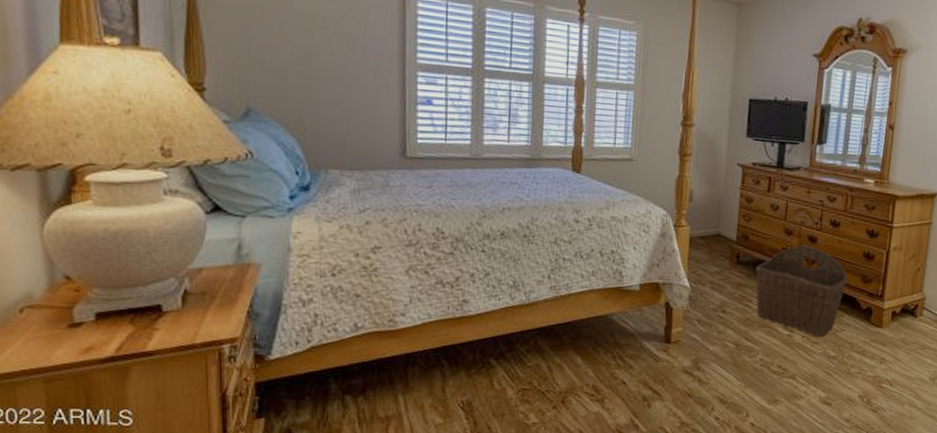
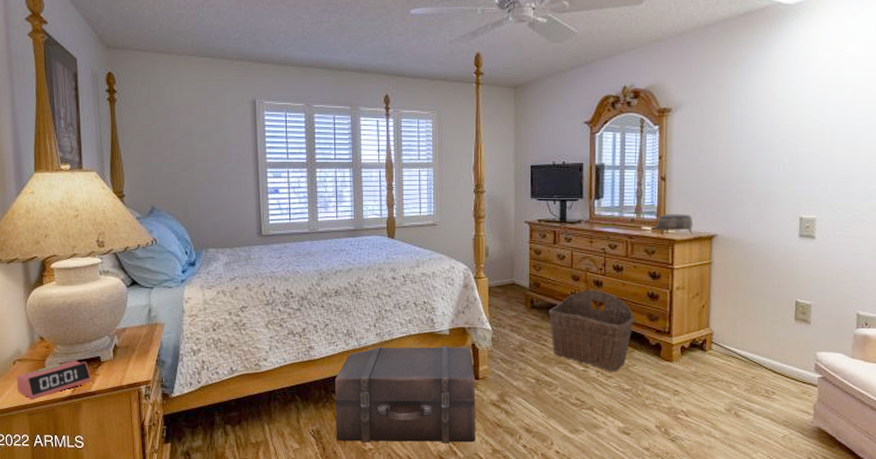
alarm clock: none [26,308,148,363] -> present [17,359,92,401]
suitcase: none [491,301,667,416] -> present [334,345,476,443]
jewelry box: none [875,167,918,190] -> present [653,214,693,235]

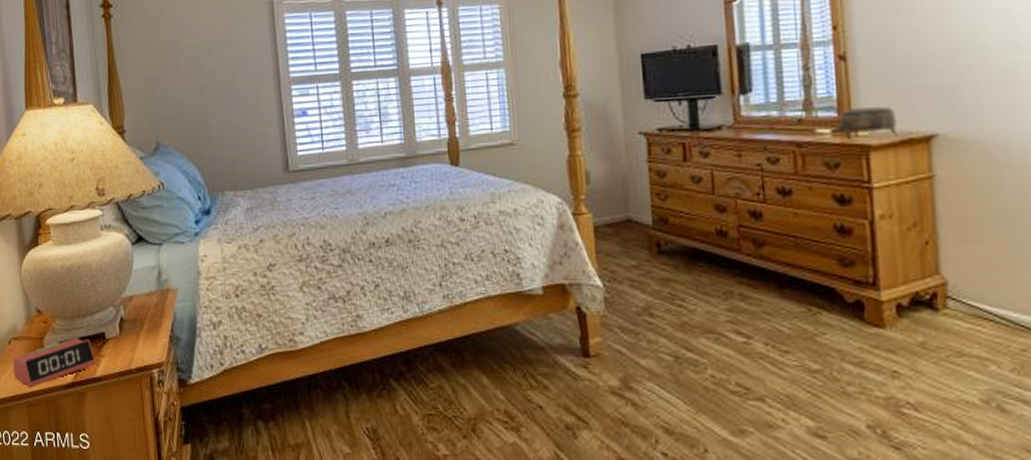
suitcase: present [334,345,476,443] -> none [391,310,592,449]
wicker basket: present [549,289,634,371] -> none [685,223,817,343]

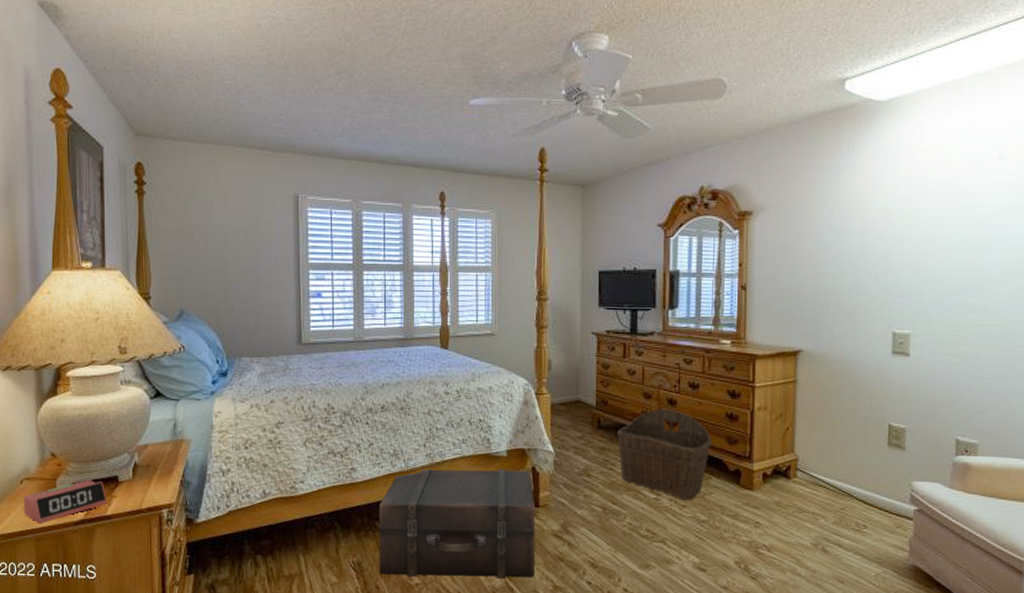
suitcase: none [391,310,592,449] -> present [378,468,536,579]
wicker basket: none [685,223,817,343] -> present [617,408,712,500]
jewelry box: present [833,106,898,139] -> none [732,327,777,349]

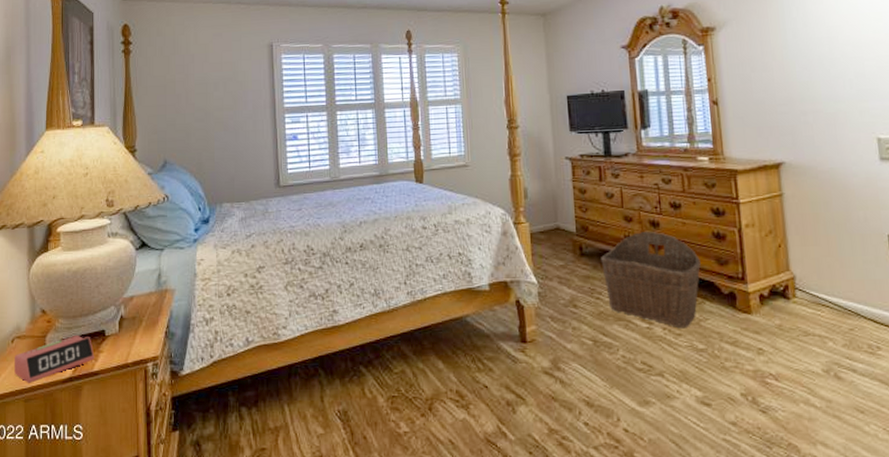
suitcase: present [378,468,536,579] -> none [362,303,528,425]

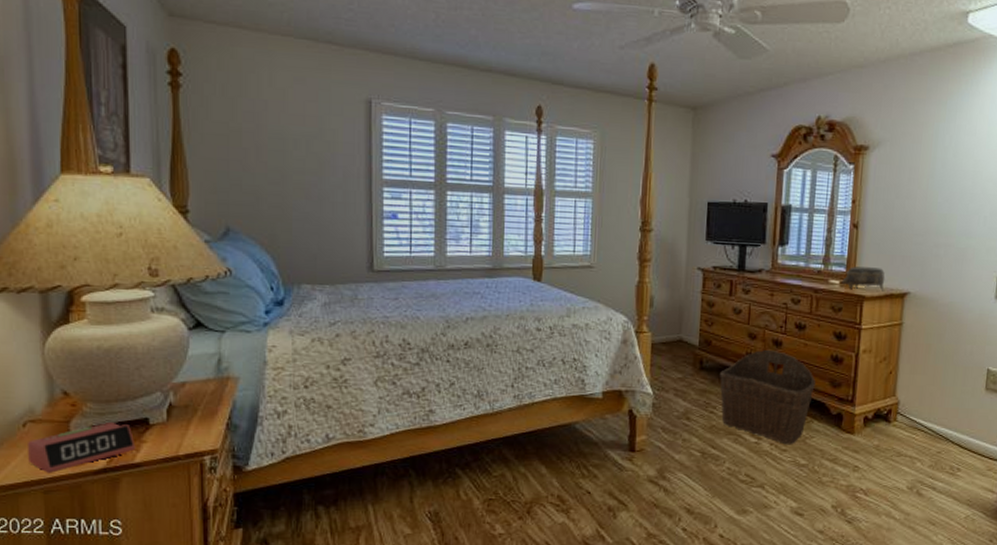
jewelry box: none [710,140,756,165] -> present [841,266,885,290]

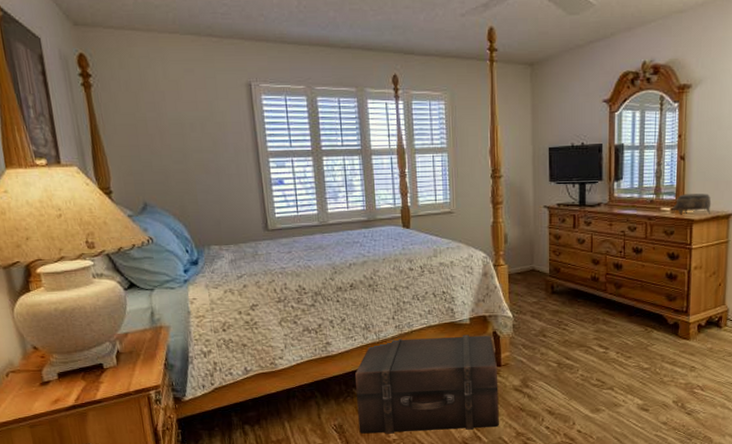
alarm clock: present [28,421,136,475] -> none [12,368,96,413]
suitcase: none [458,410,631,527] -> present [354,335,499,434]
wicker basket: present [720,349,816,444] -> none [569,272,653,352]

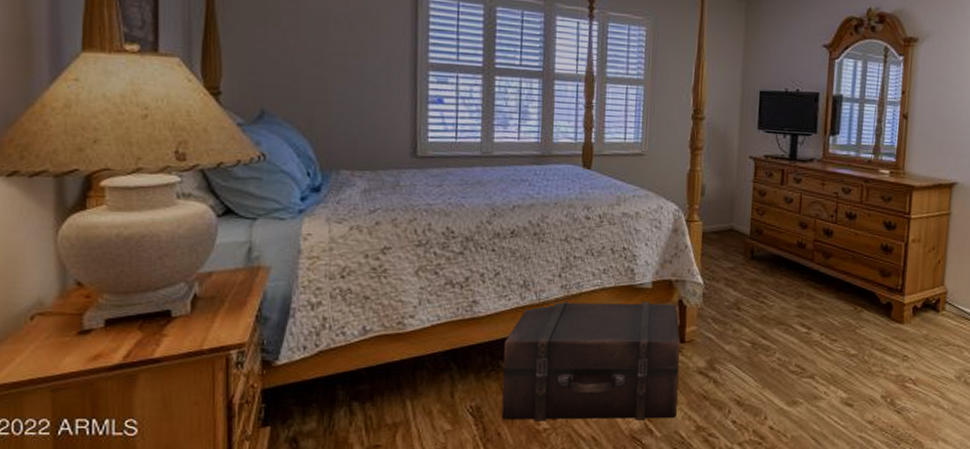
jewelry box: present [672,193,712,215] -> none [891,156,934,180]

